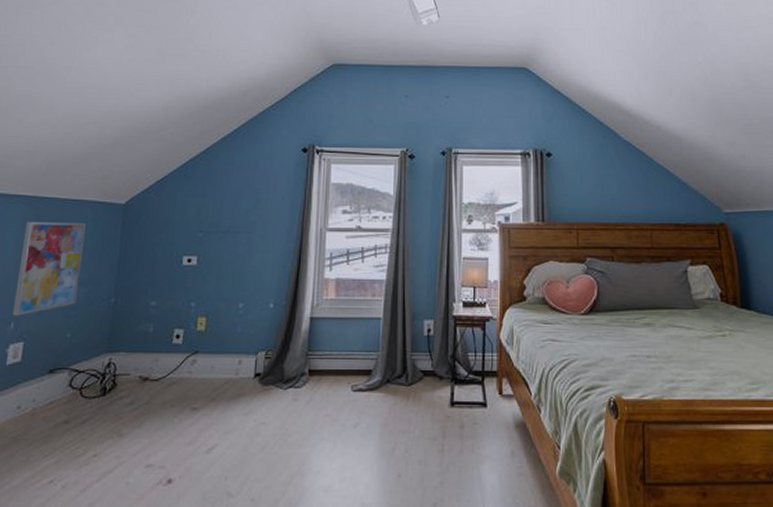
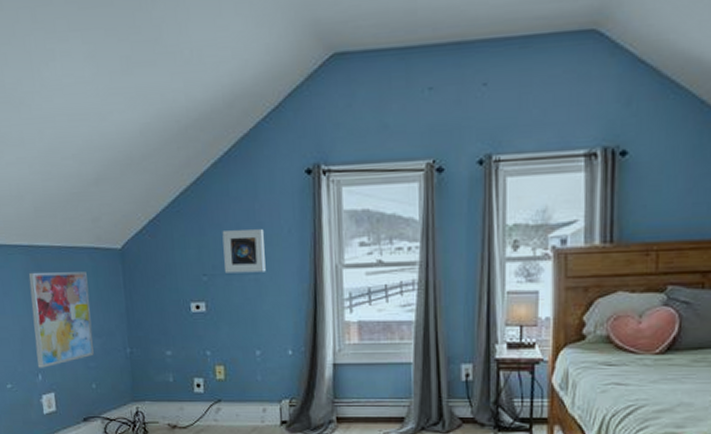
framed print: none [220,194,260,232] -> present [222,229,266,273]

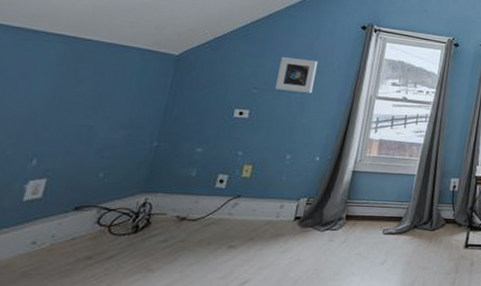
wall art: present [28,271,94,368] -> none [35,60,133,153]

